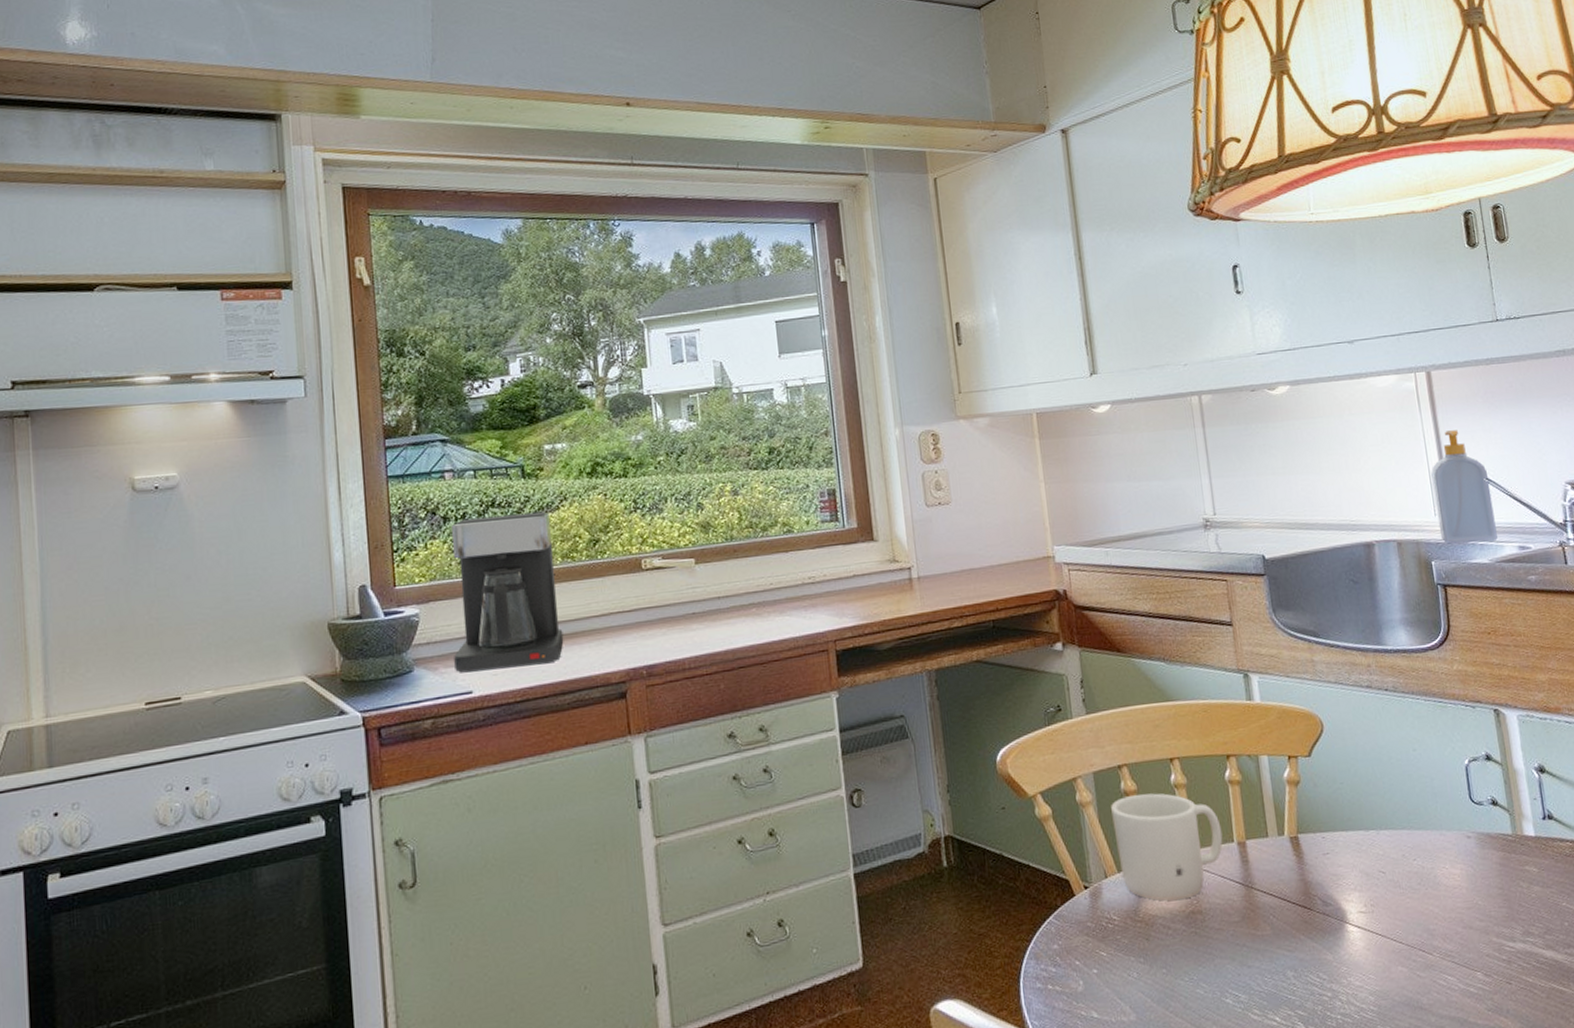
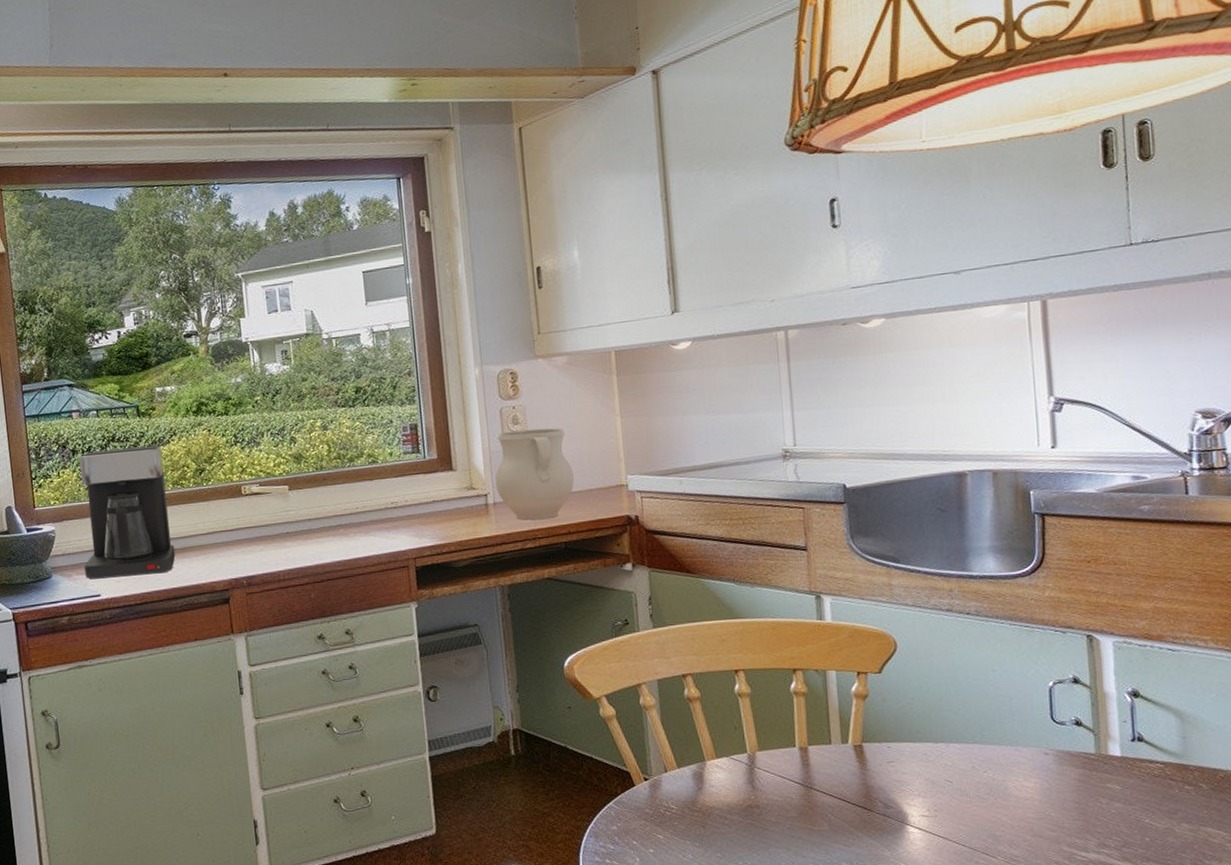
ceramic jug: none [918,494,1001,596] -> present [495,427,574,520]
mug: present [1111,793,1223,901] -> none [674,700,785,795]
soap bottle: present [1431,430,1498,544] -> none [1038,359,1108,474]

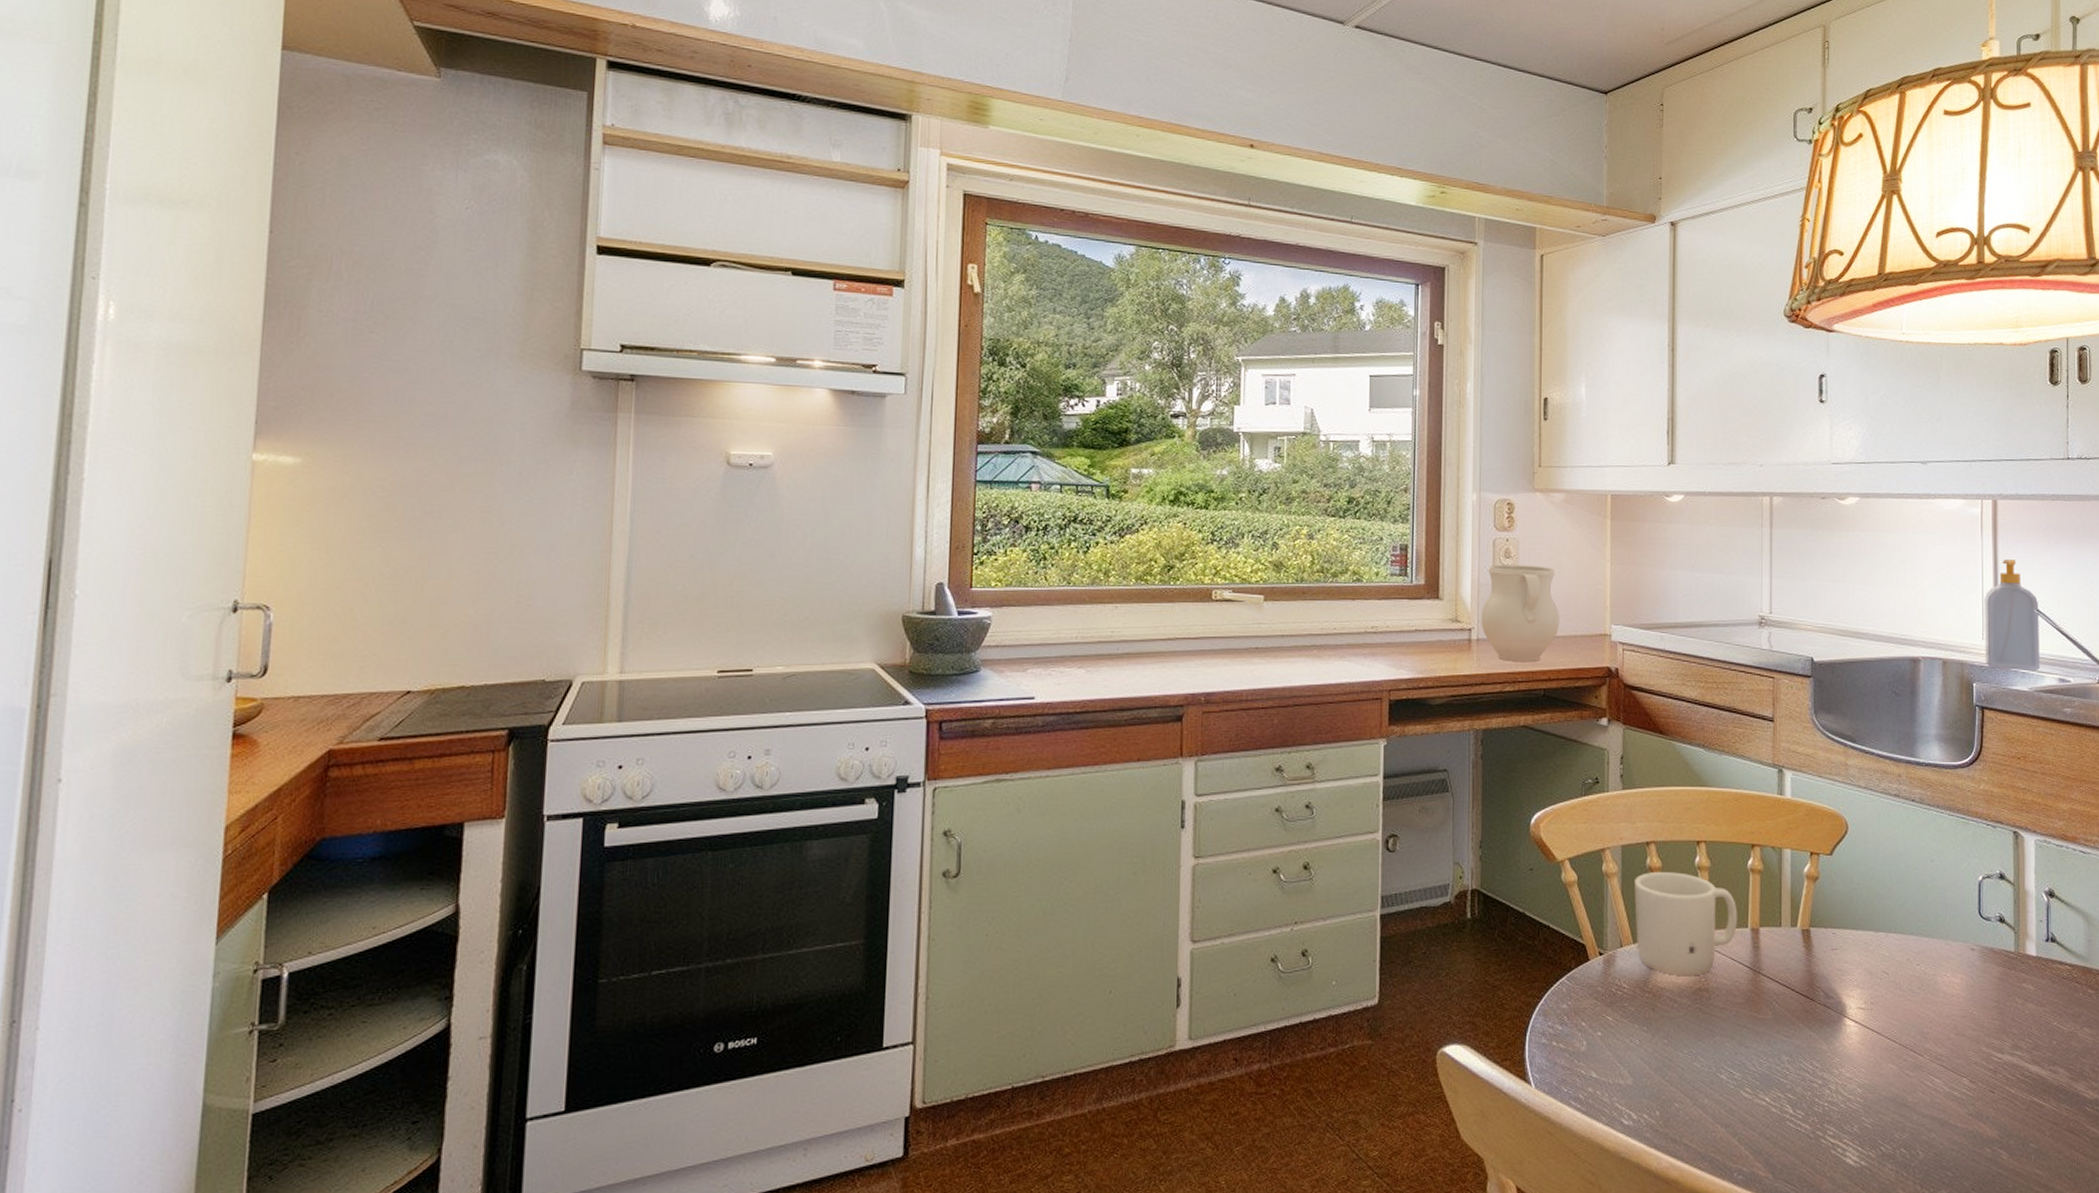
coffee maker: present [78,445,176,579] -> none [1020,530,1129,679]
mug: none [674,700,785,795] -> present [1634,871,1738,977]
soap bottle: none [1038,359,1108,474] -> present [1984,559,2040,670]

